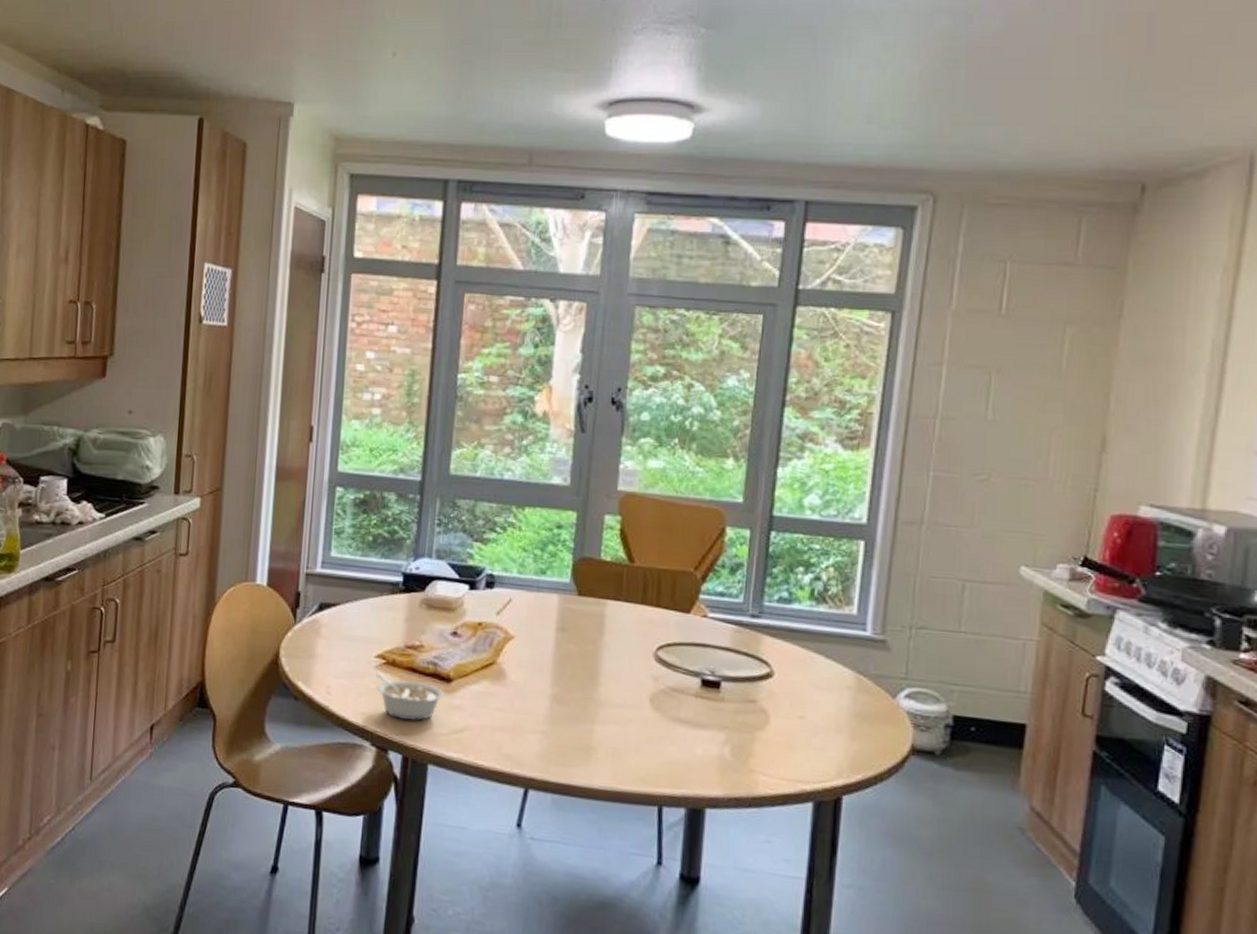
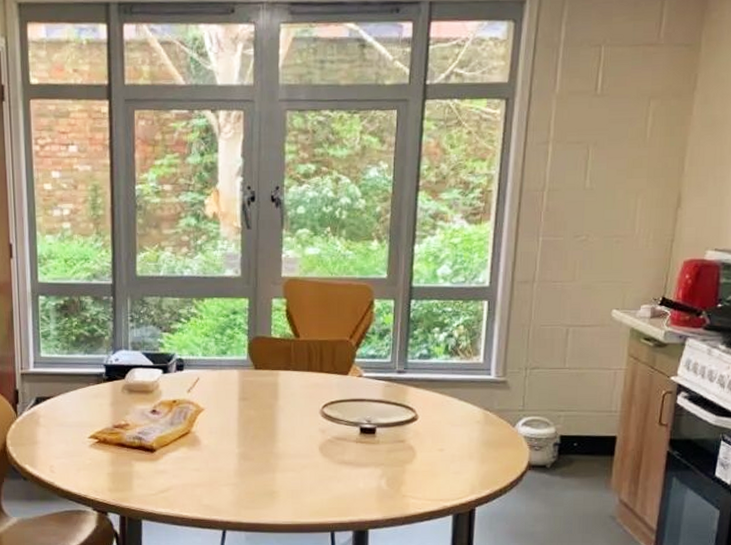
legume: present [376,672,445,721] -> none [91,450,151,487]

